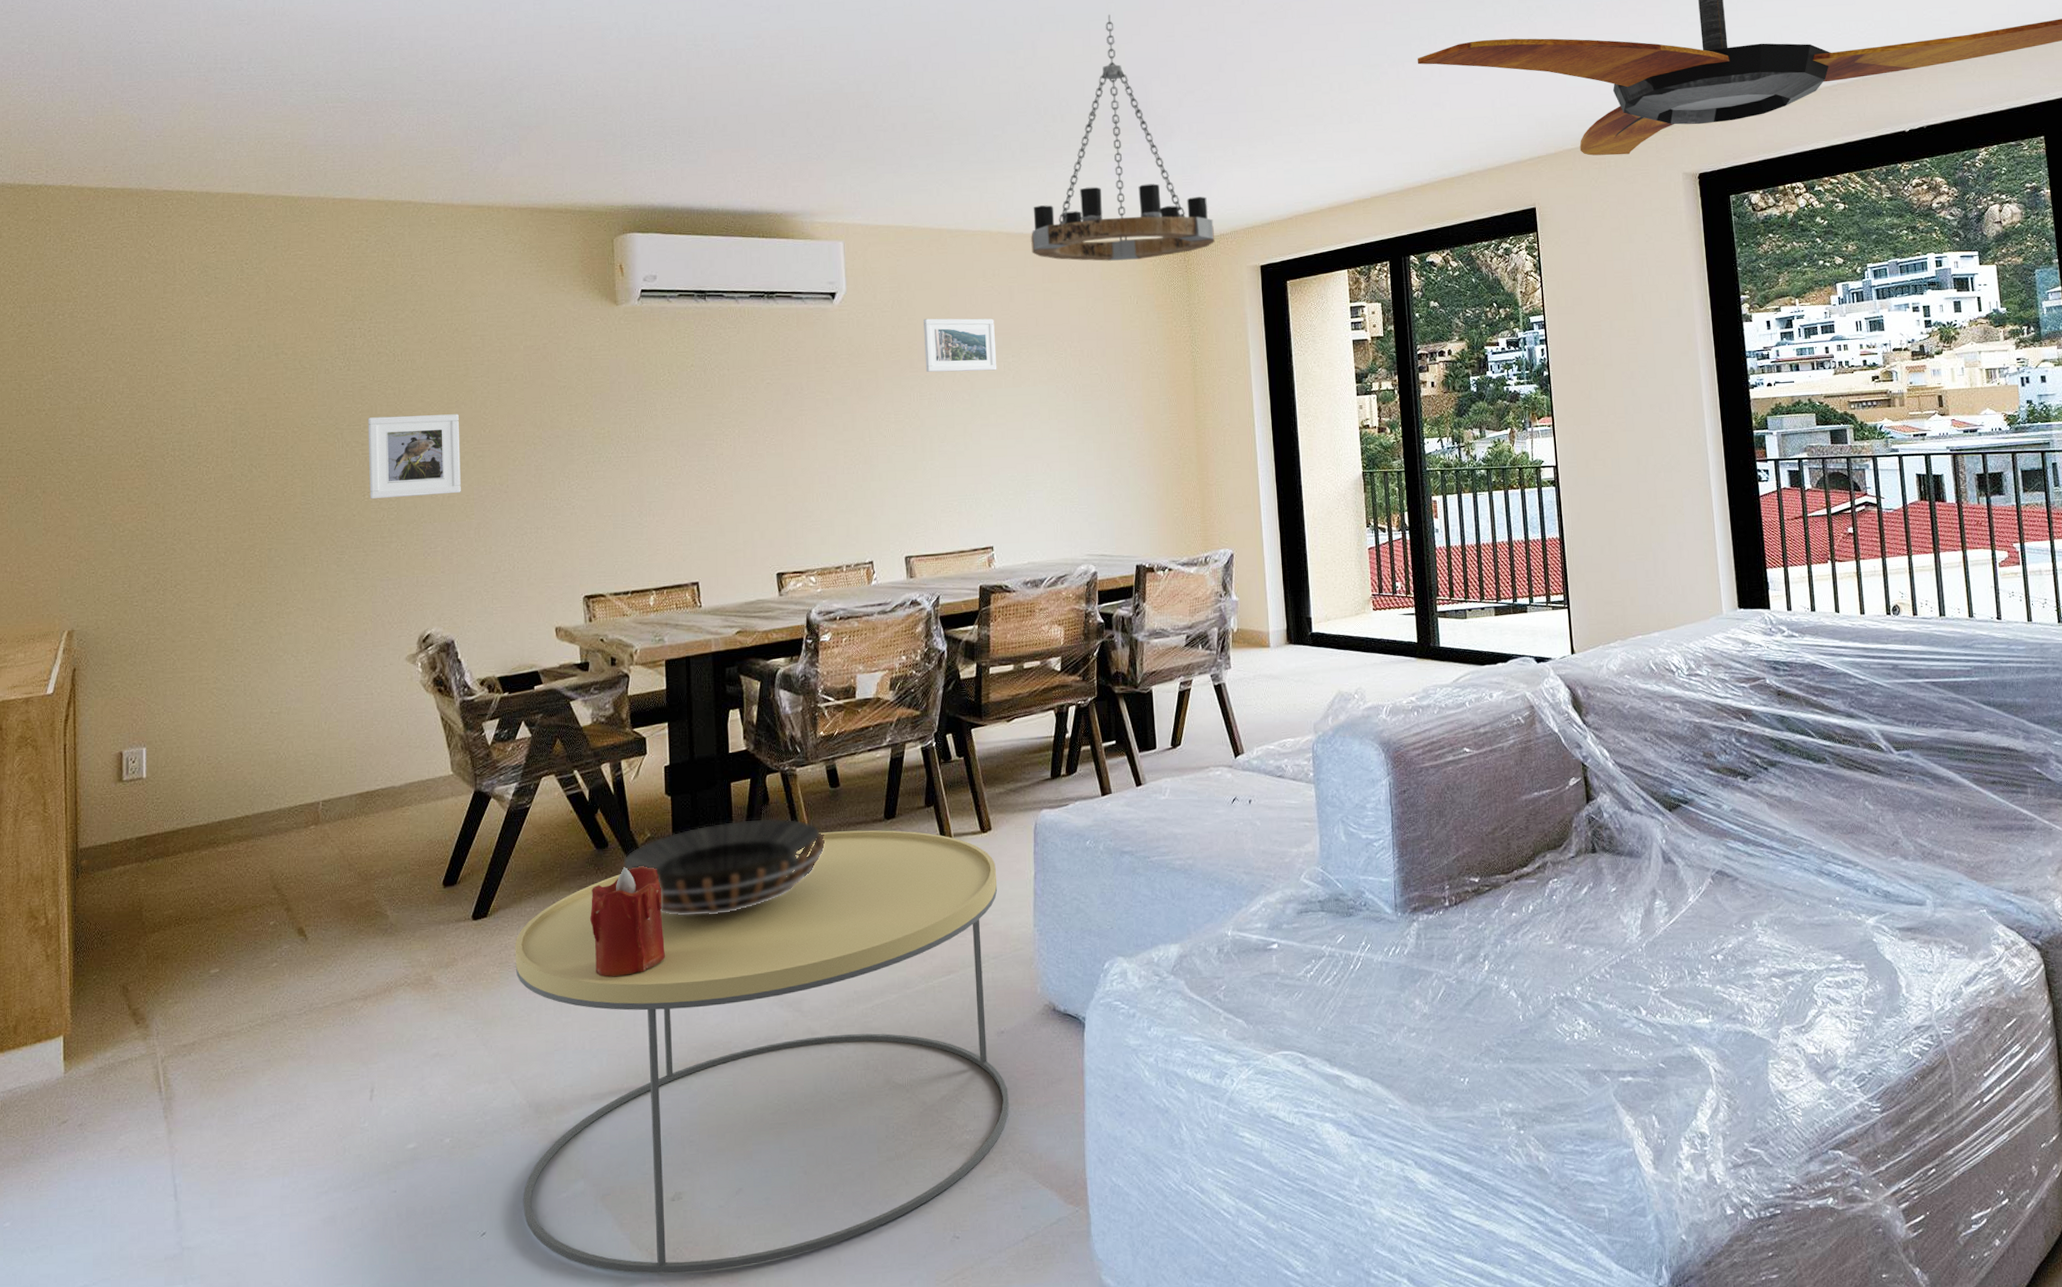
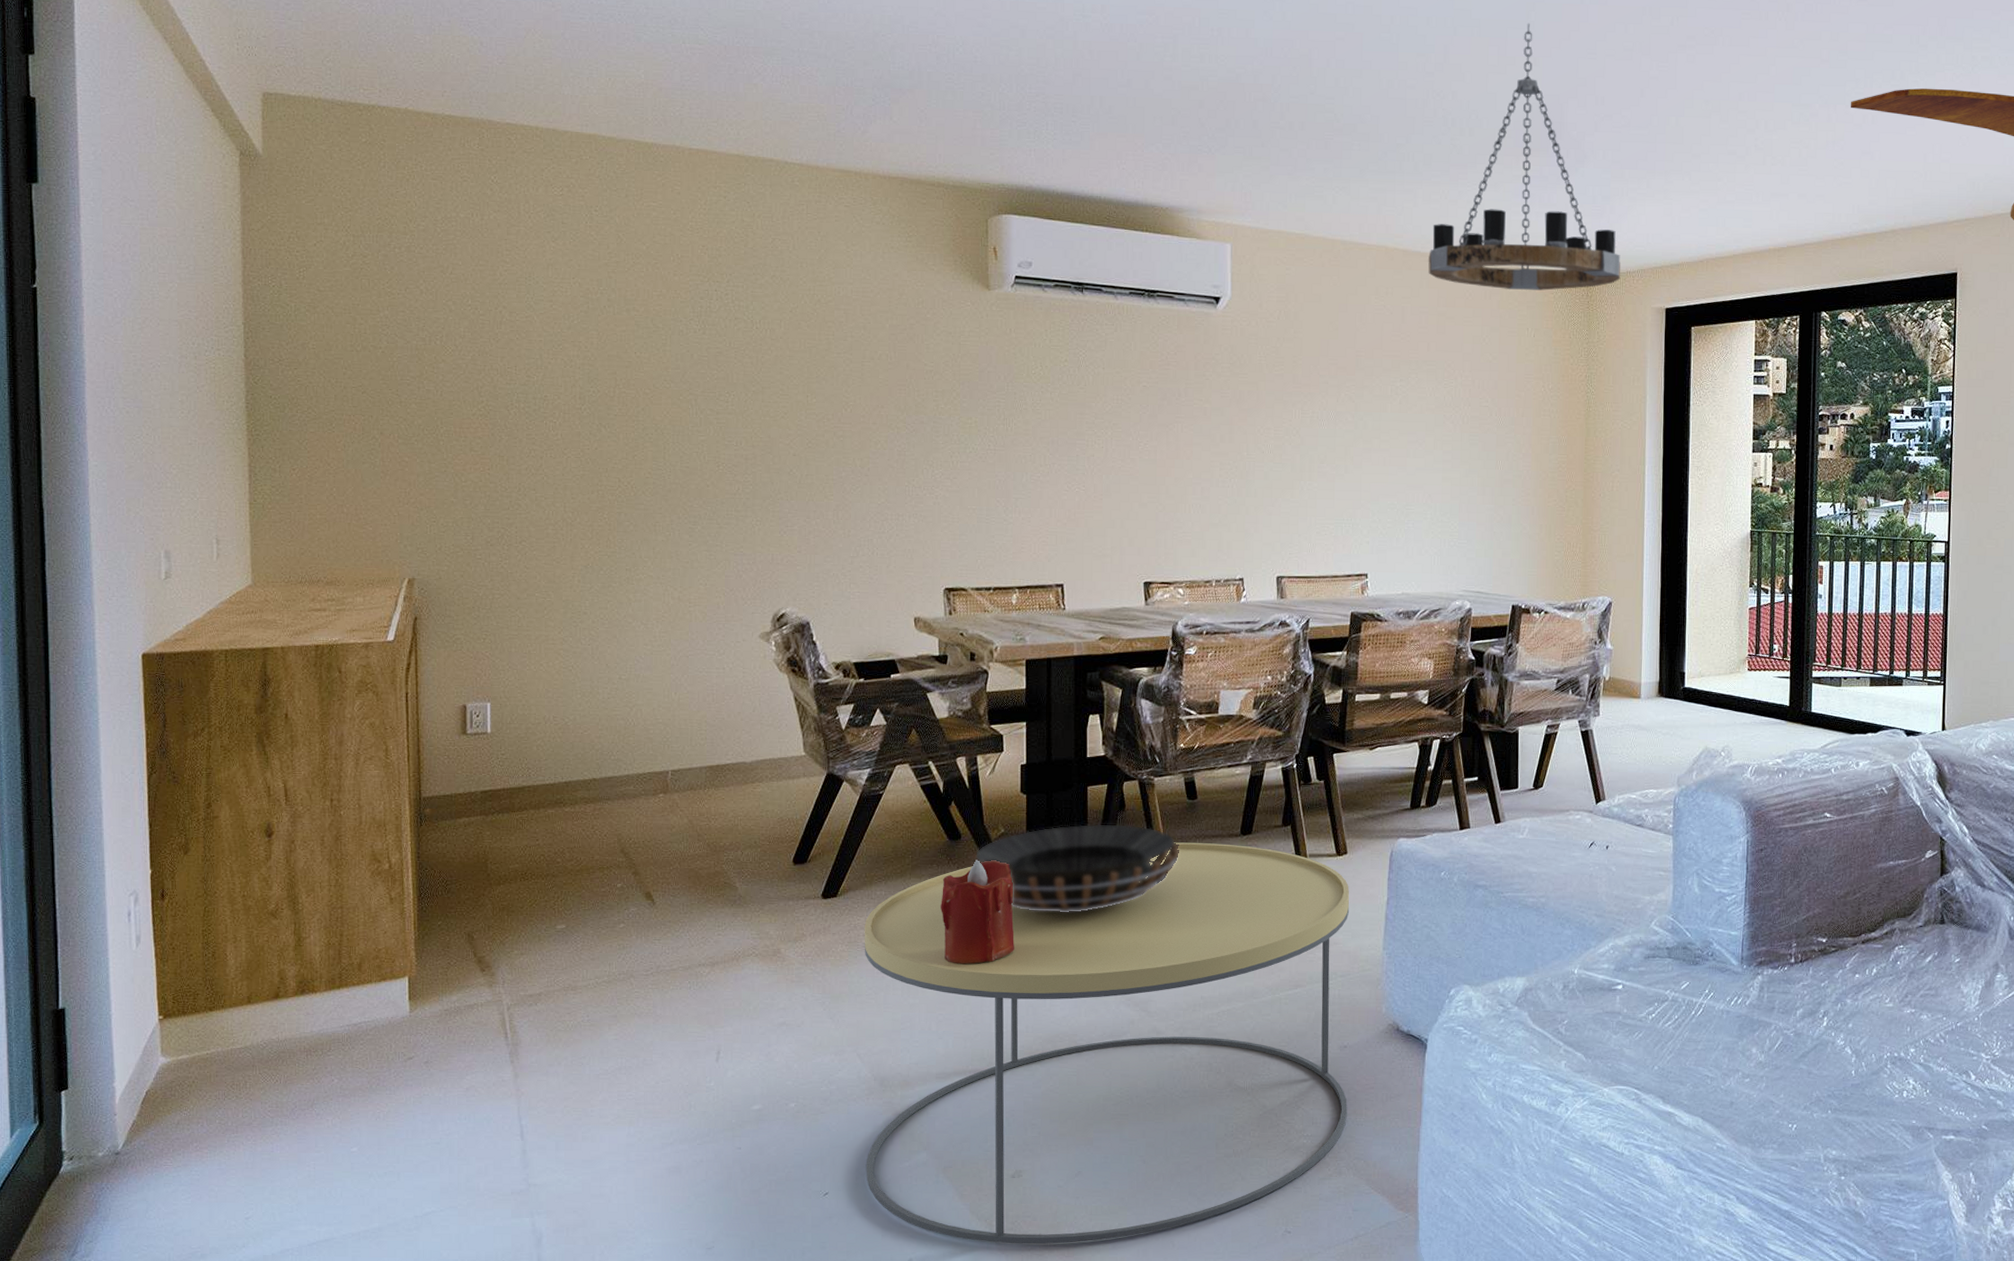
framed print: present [368,414,461,499] -> none [723,385,820,472]
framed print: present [923,318,997,372] -> none [1309,333,1384,394]

